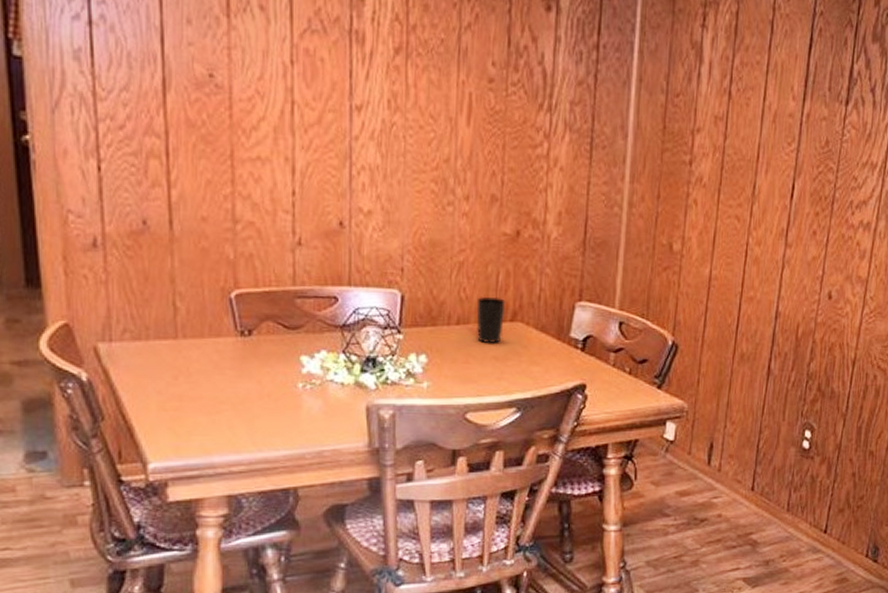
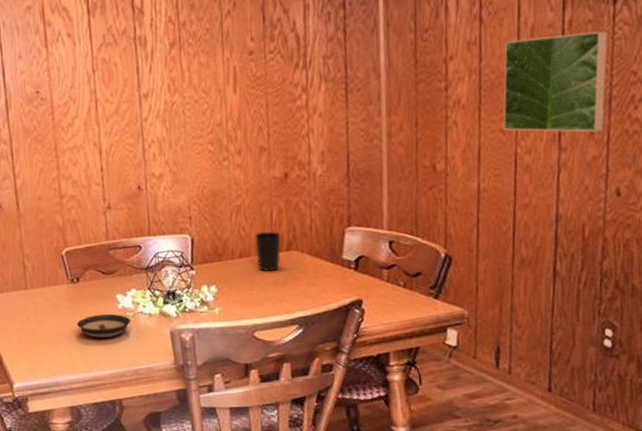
saucer: none [243,379,317,411] -> present [76,313,131,339]
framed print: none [739,123,838,233] -> present [503,30,608,133]

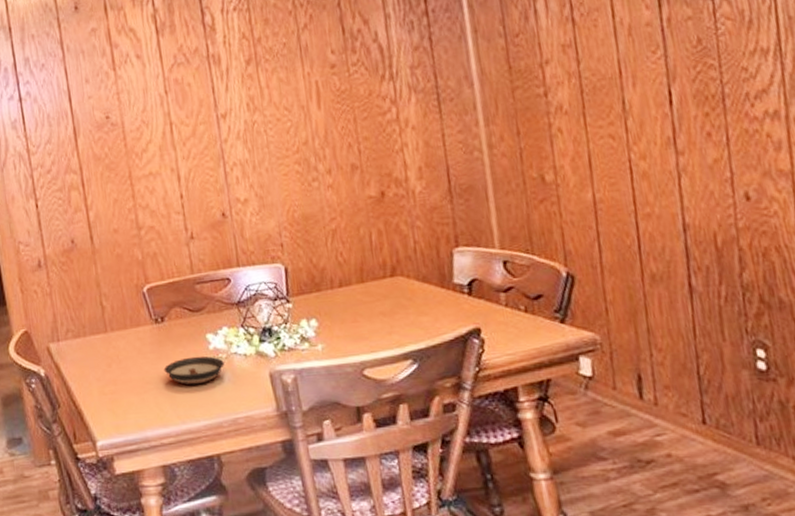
cup: present [255,231,281,272] -> none [354,255,385,301]
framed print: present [503,30,608,133] -> none [601,26,722,136]

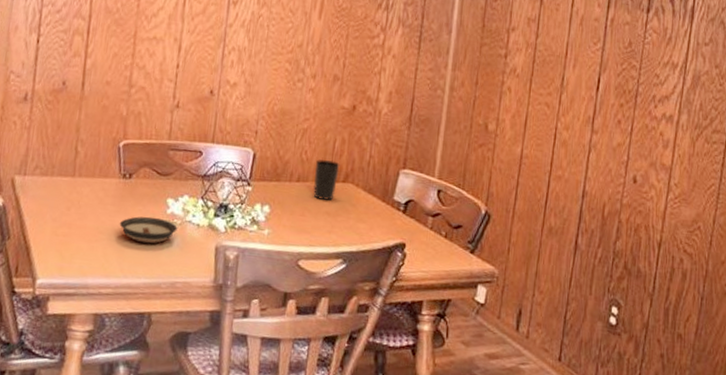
cup: none [354,255,385,301] -> present [313,159,340,201]

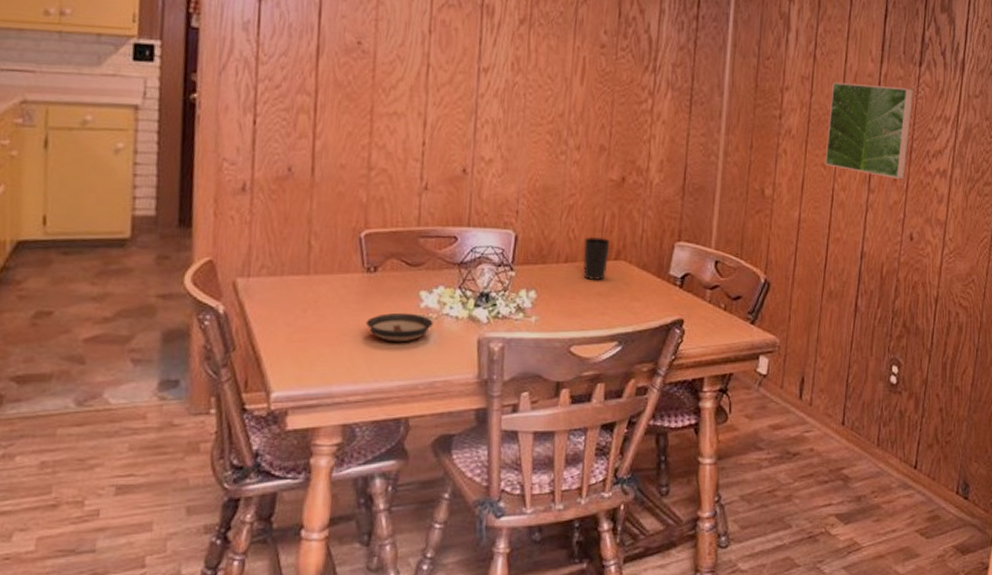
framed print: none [548,25,640,123] -> present [825,82,913,180]

